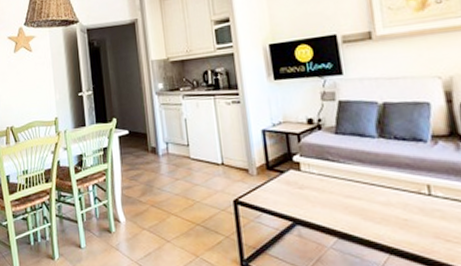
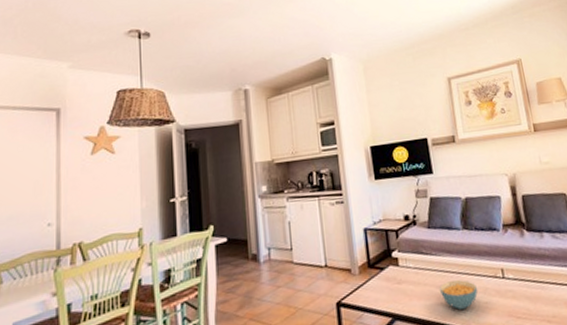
cereal bowl: none [348,192,396,223] -> present [440,280,478,310]

